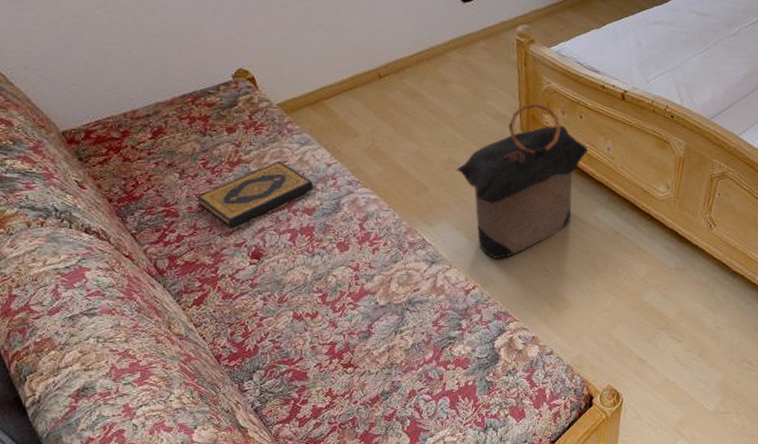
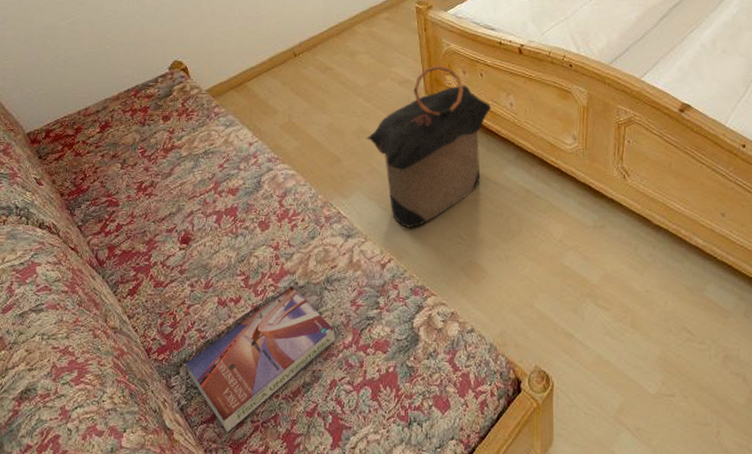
hardback book: present [195,160,313,228] -> none [134,144,237,214]
textbook: none [259,304,417,431] -> present [185,285,336,432]

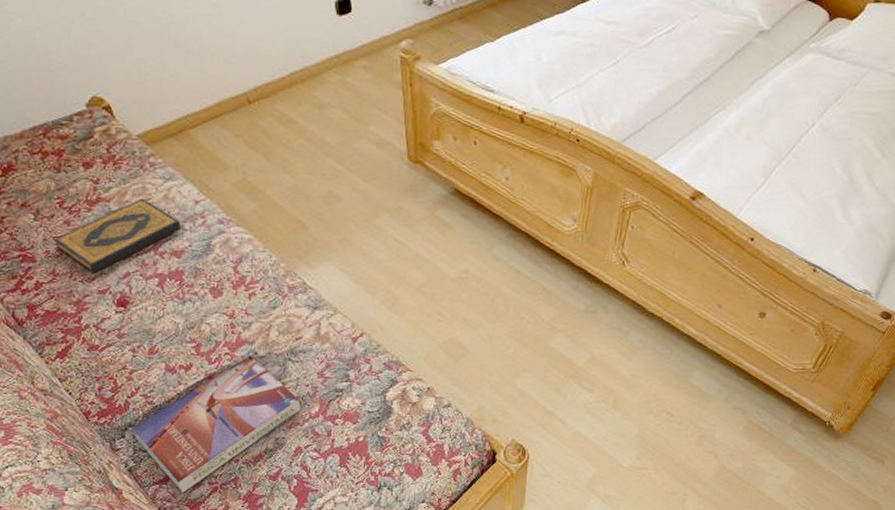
hardback book: none [134,144,237,214] -> present [53,198,181,273]
laundry hamper: present [365,66,492,228] -> none [336,128,485,303]

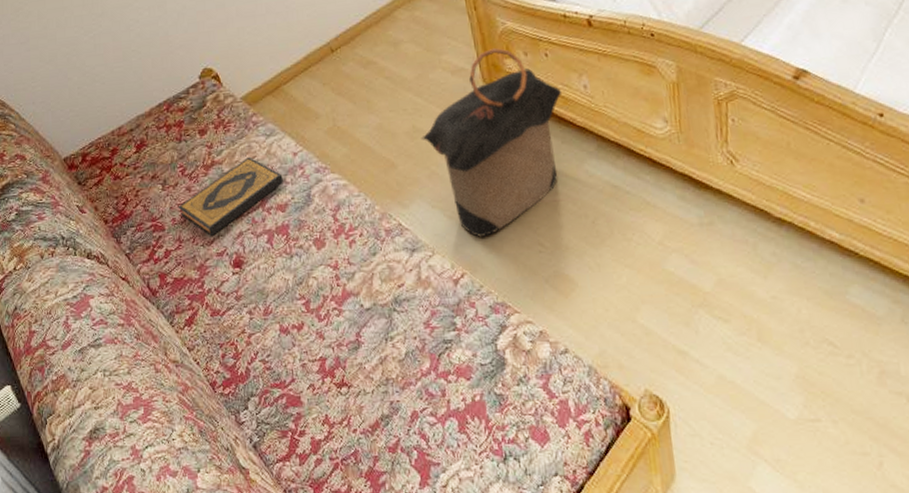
textbook: present [131,355,302,492] -> none [253,308,412,471]
laundry hamper: none [336,128,485,303] -> present [420,48,562,237]

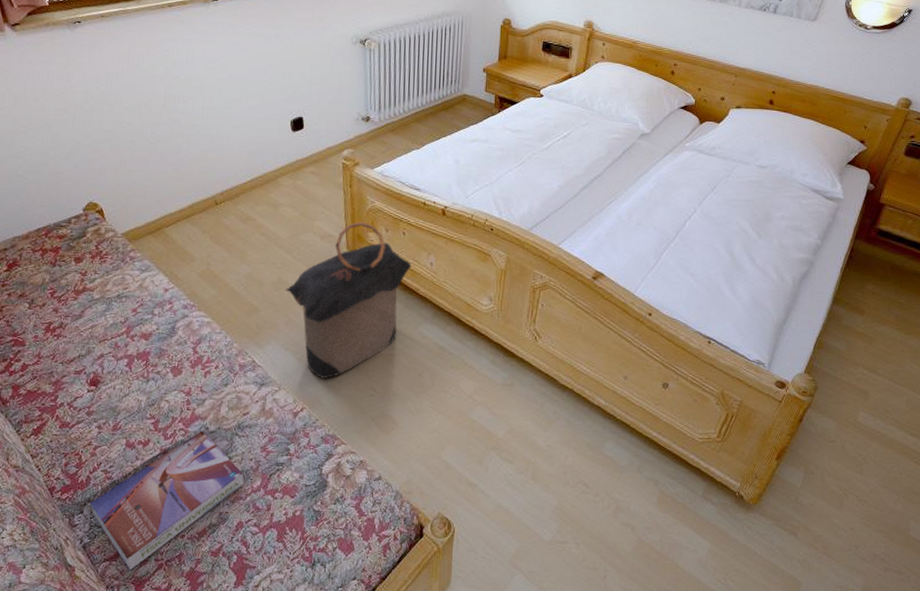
hardback book: present [178,156,283,236] -> none [42,287,151,355]
textbook: none [253,308,412,471] -> present [90,430,245,570]

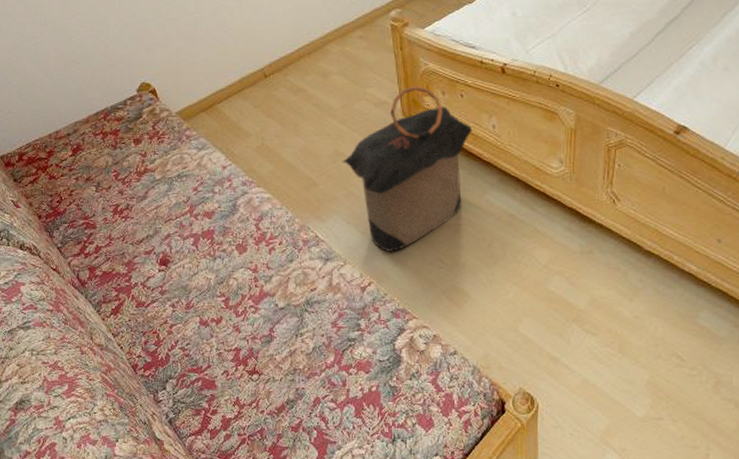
textbook: present [90,430,245,570] -> none [171,307,318,444]

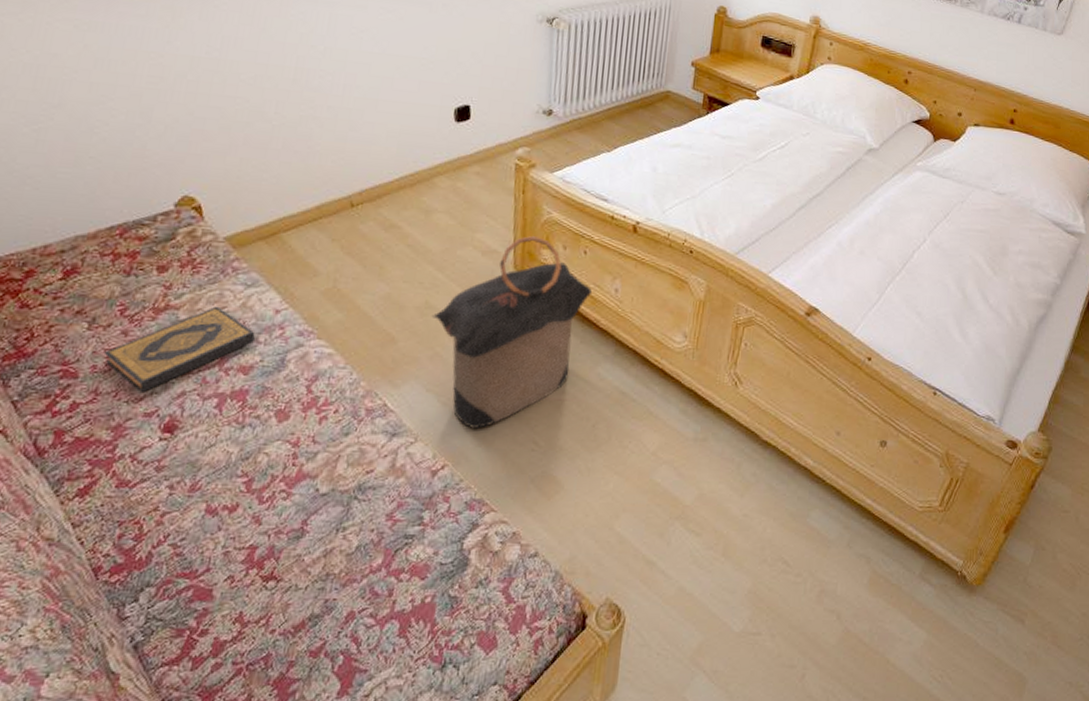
hardback book: none [110,167,211,236] -> present [103,306,255,392]

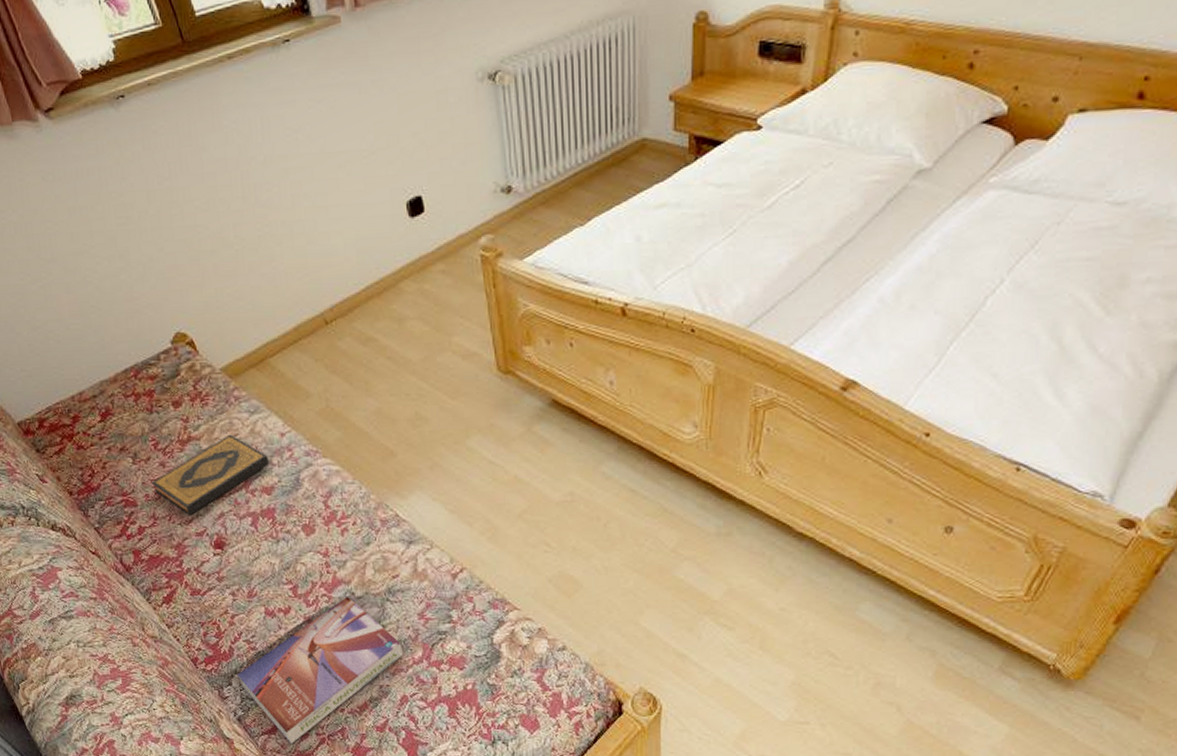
textbook: none [148,492,362,677] -> present [237,595,404,743]
laundry hamper: present [431,236,593,429] -> none [424,333,585,533]

